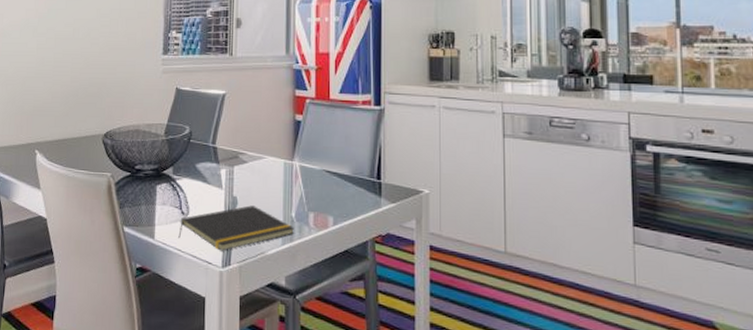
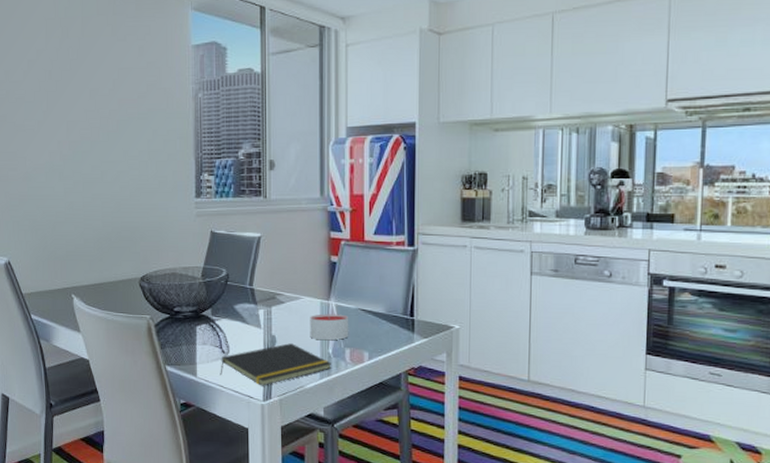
candle: none [272,174,313,204] -> present [310,314,349,341]

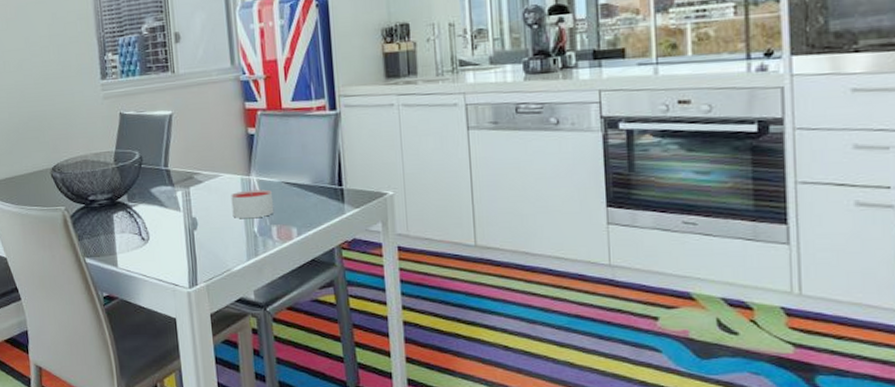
notepad: present [220,343,331,386] -> none [141,225,258,273]

